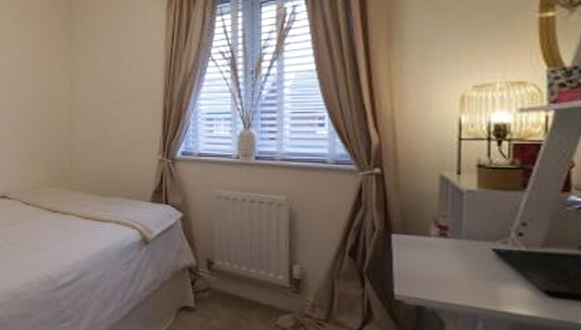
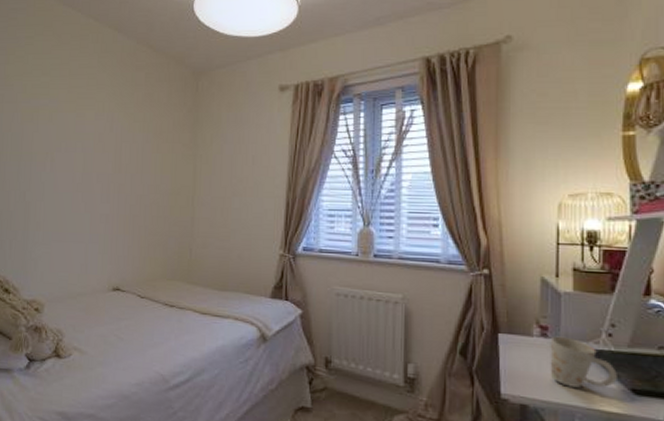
mug: none [449,236,528,289] -> present [550,336,617,388]

